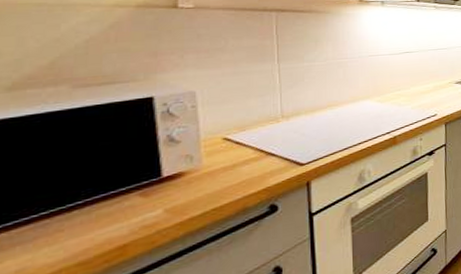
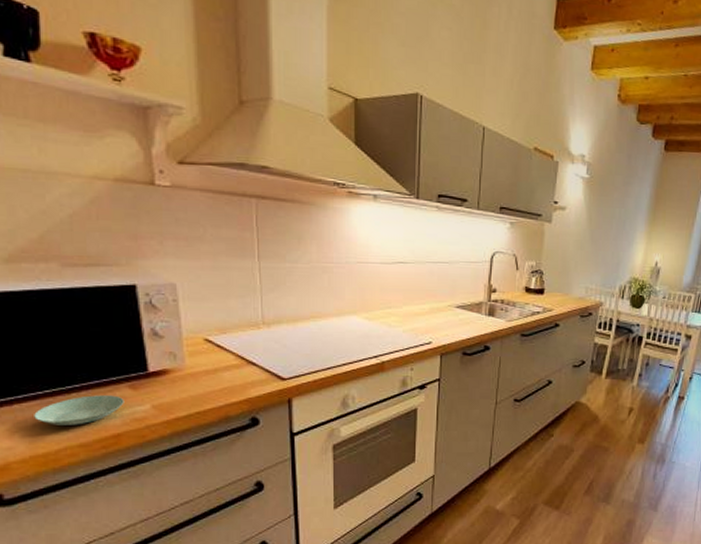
saucer: none [24,205,134,248] -> present [34,395,124,425]

